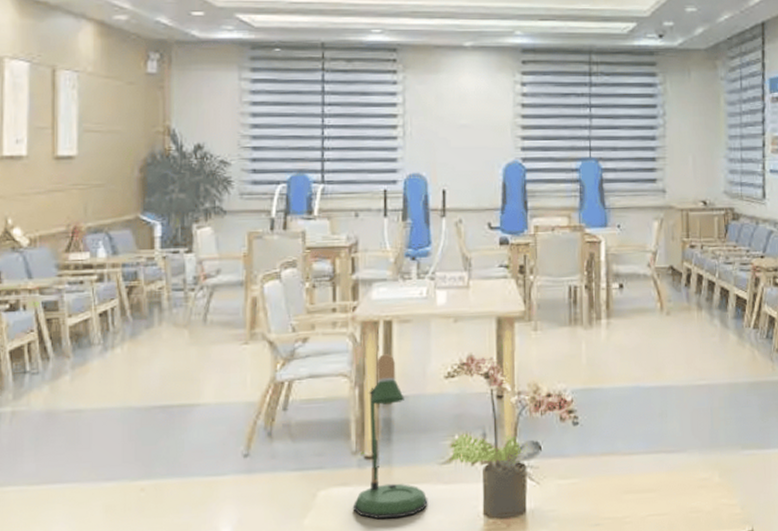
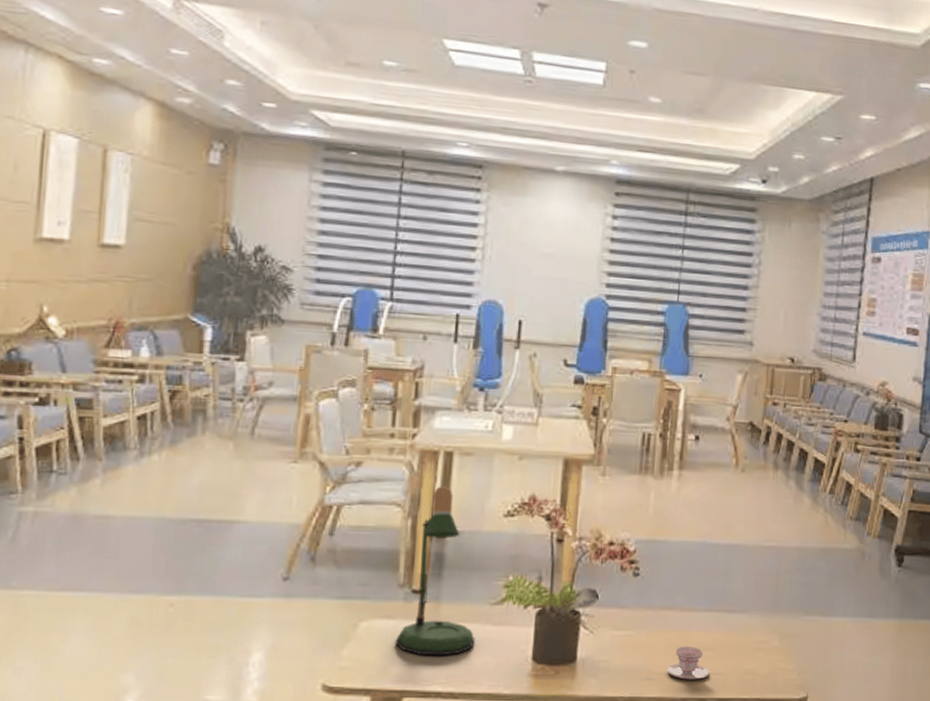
teacup: none [614,489,656,523] -> present [667,647,710,680]

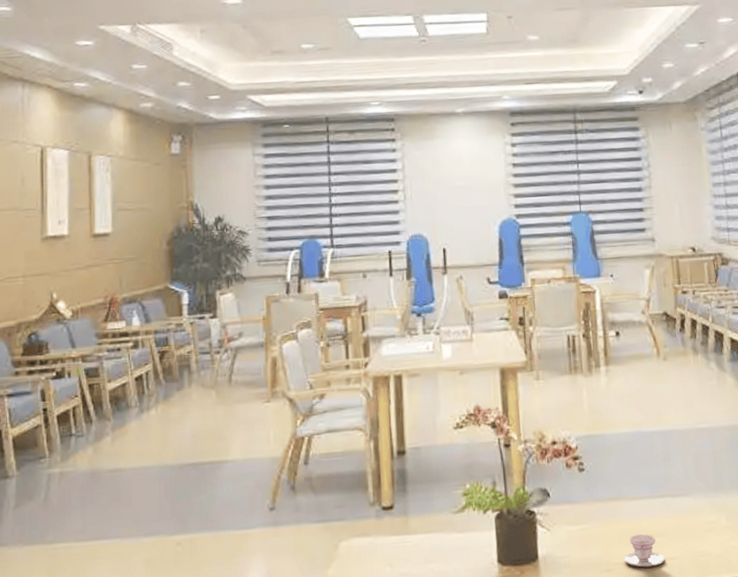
desk lamp: present [395,486,475,656] -> none [373,407,444,568]

